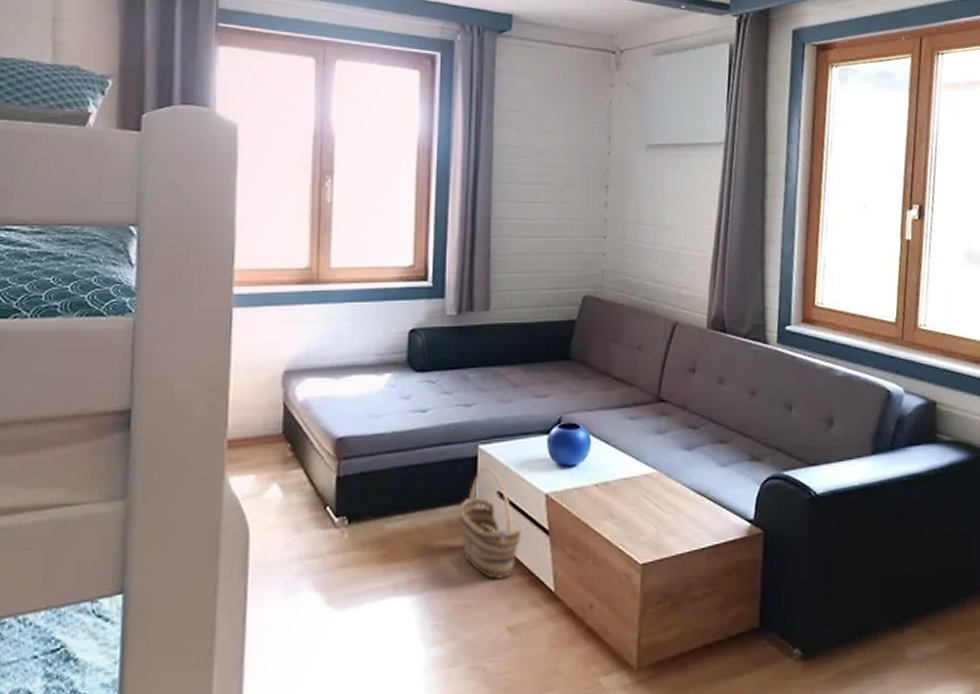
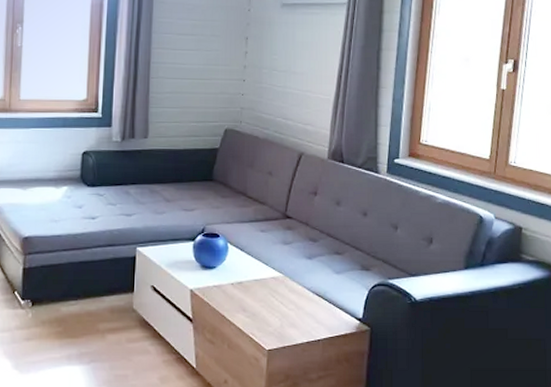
basket: present [460,467,521,580] -> none [121,266,170,356]

